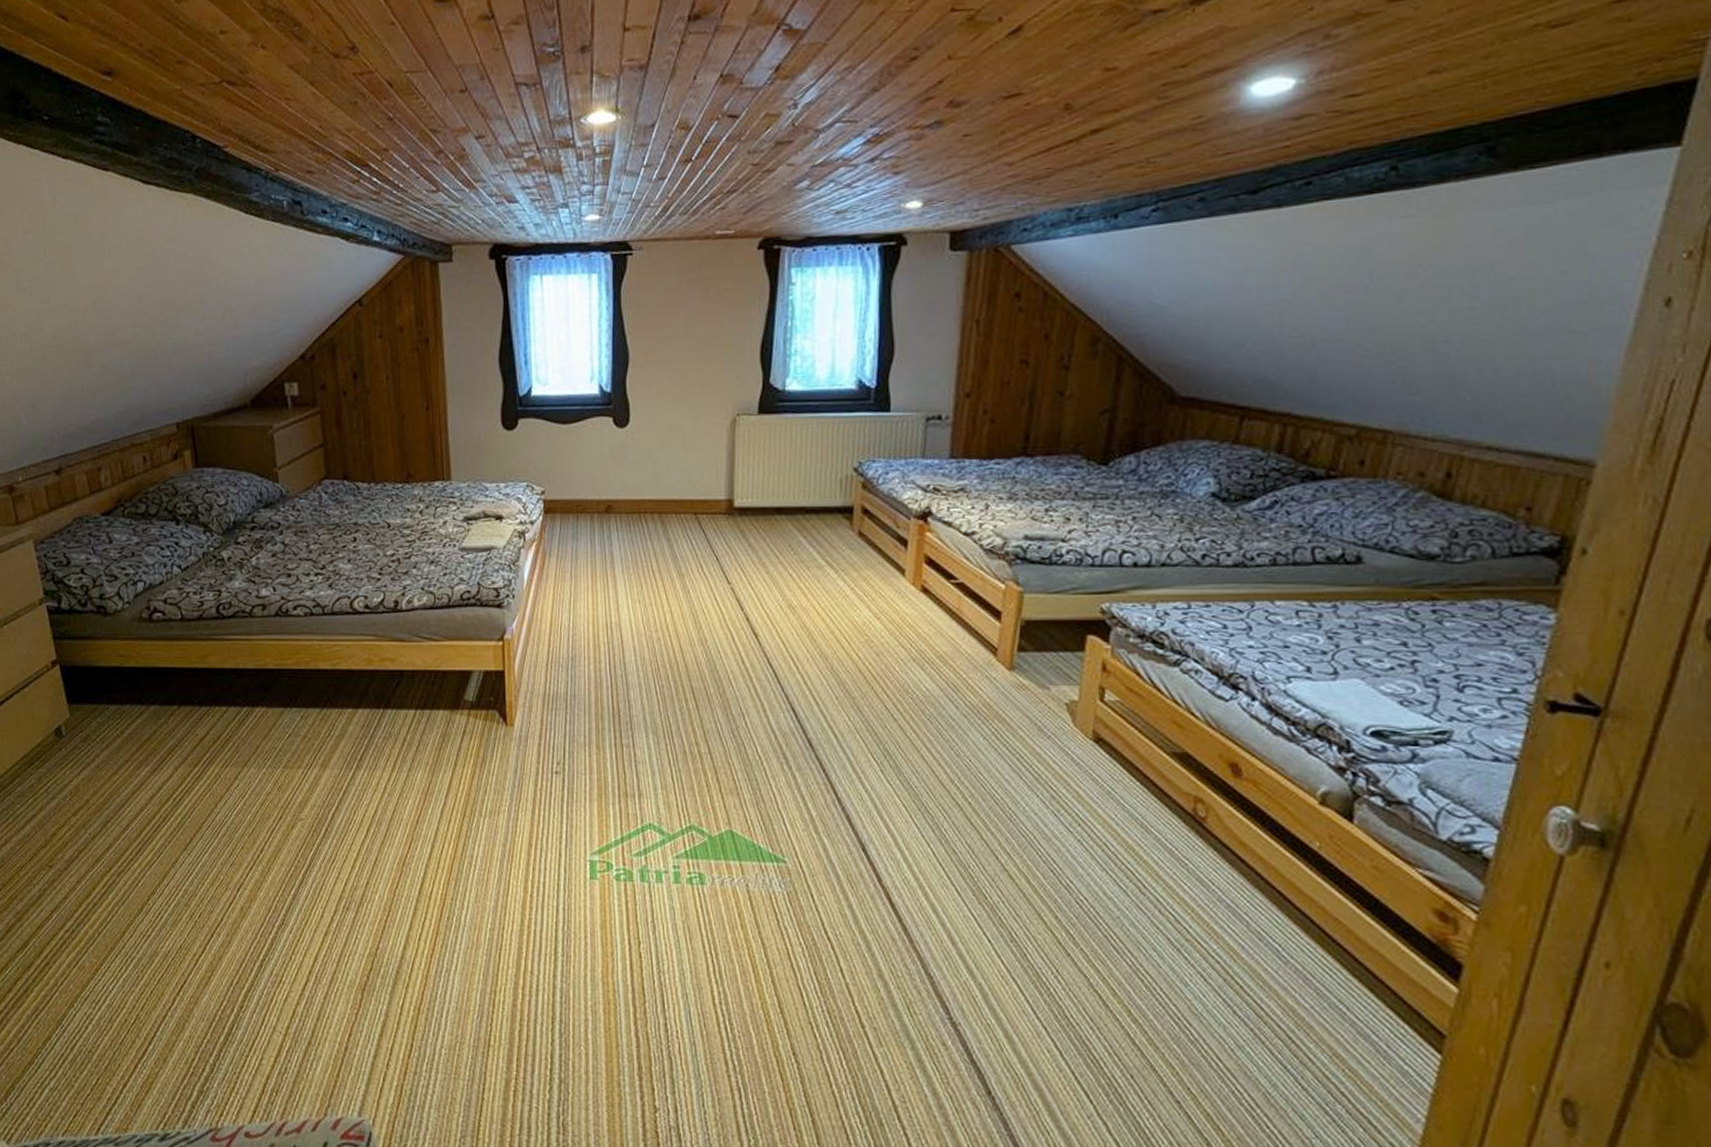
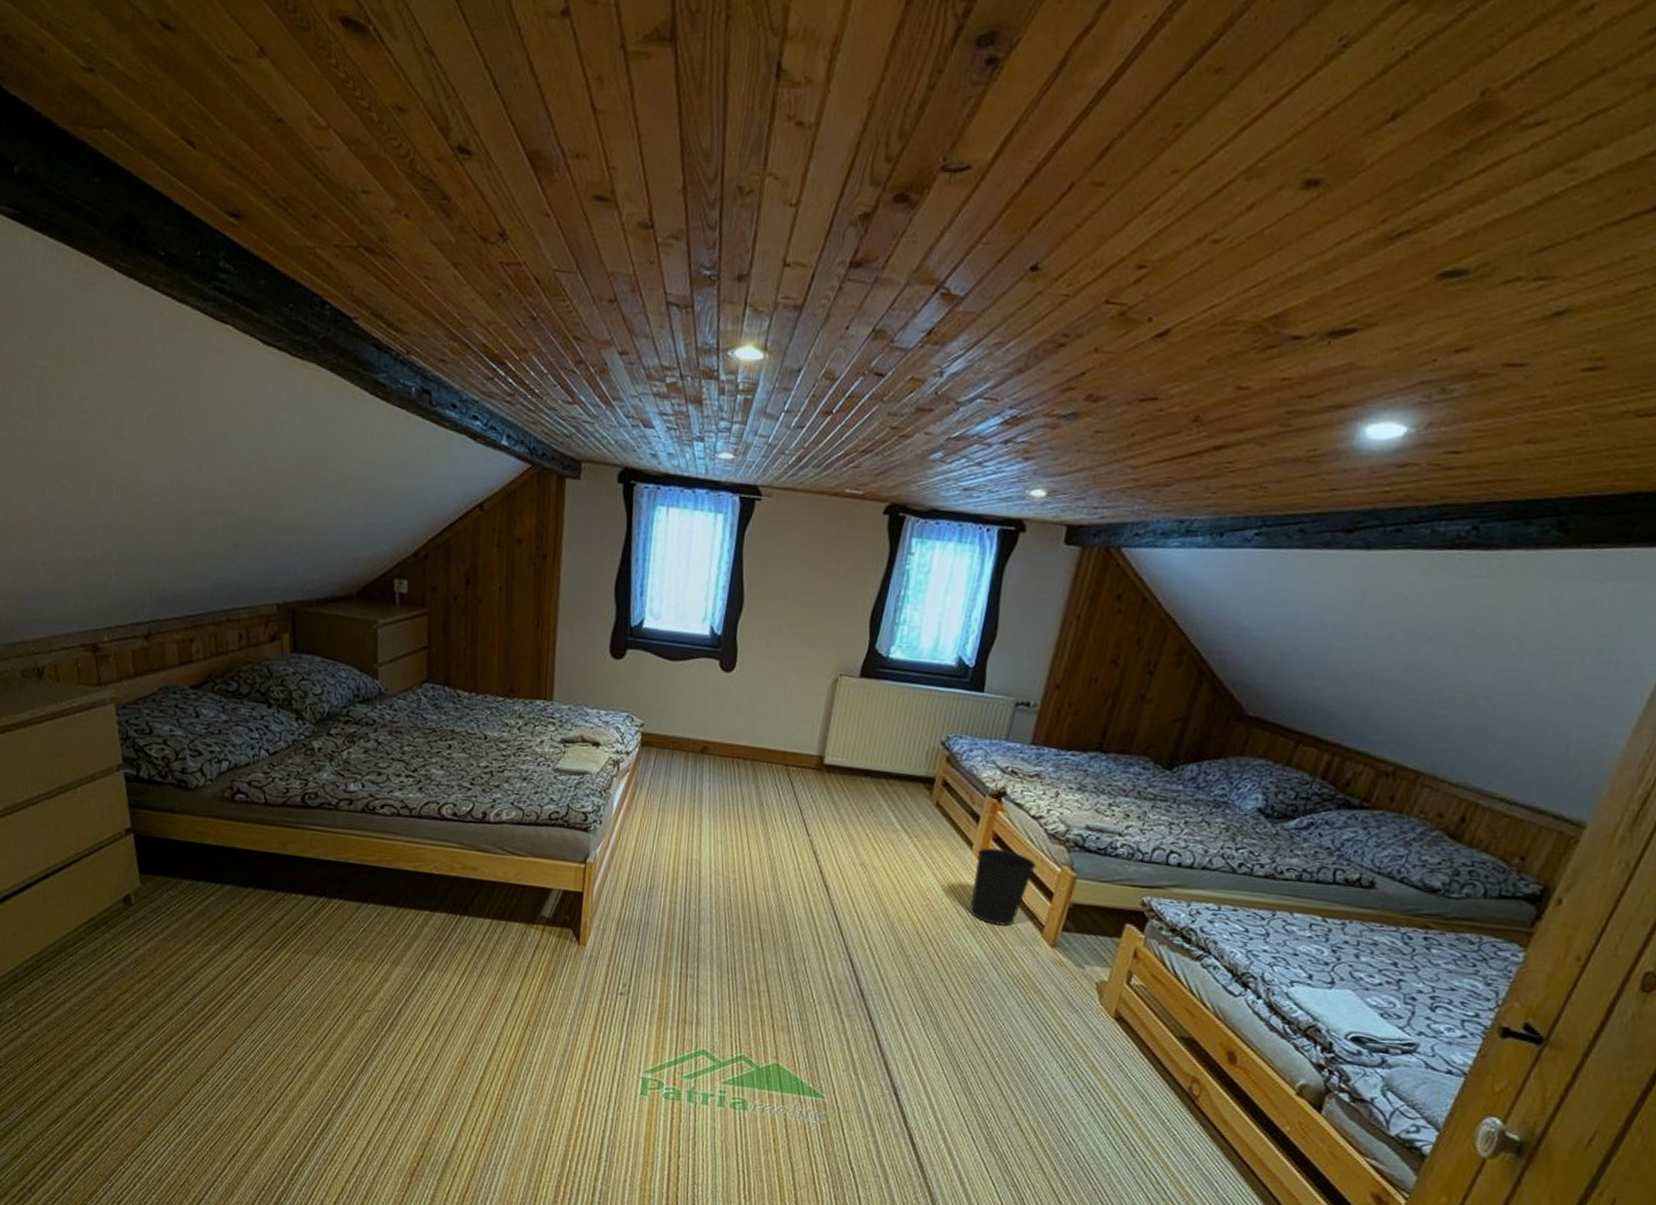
wastebasket: none [911,572,977,654] -> present [969,848,1036,926]

